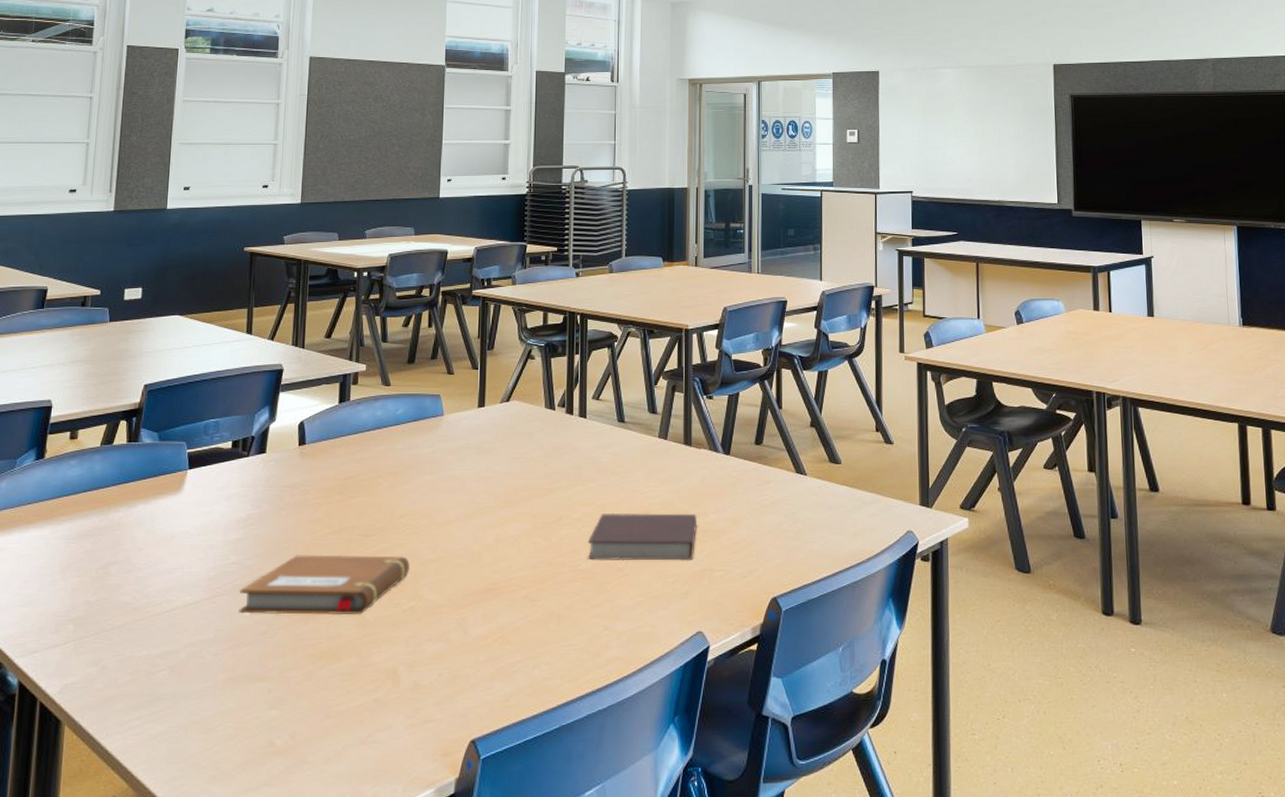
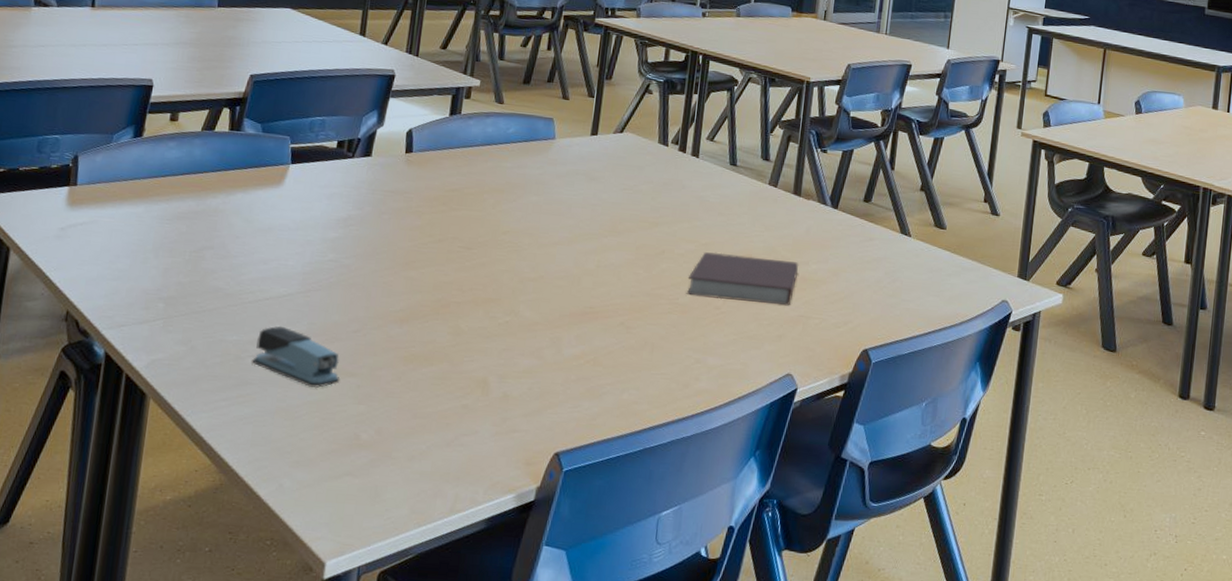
stapler: none [163,635,251,697] -> present [252,326,340,389]
notebook: present [239,554,411,616] -> none [333,259,510,324]

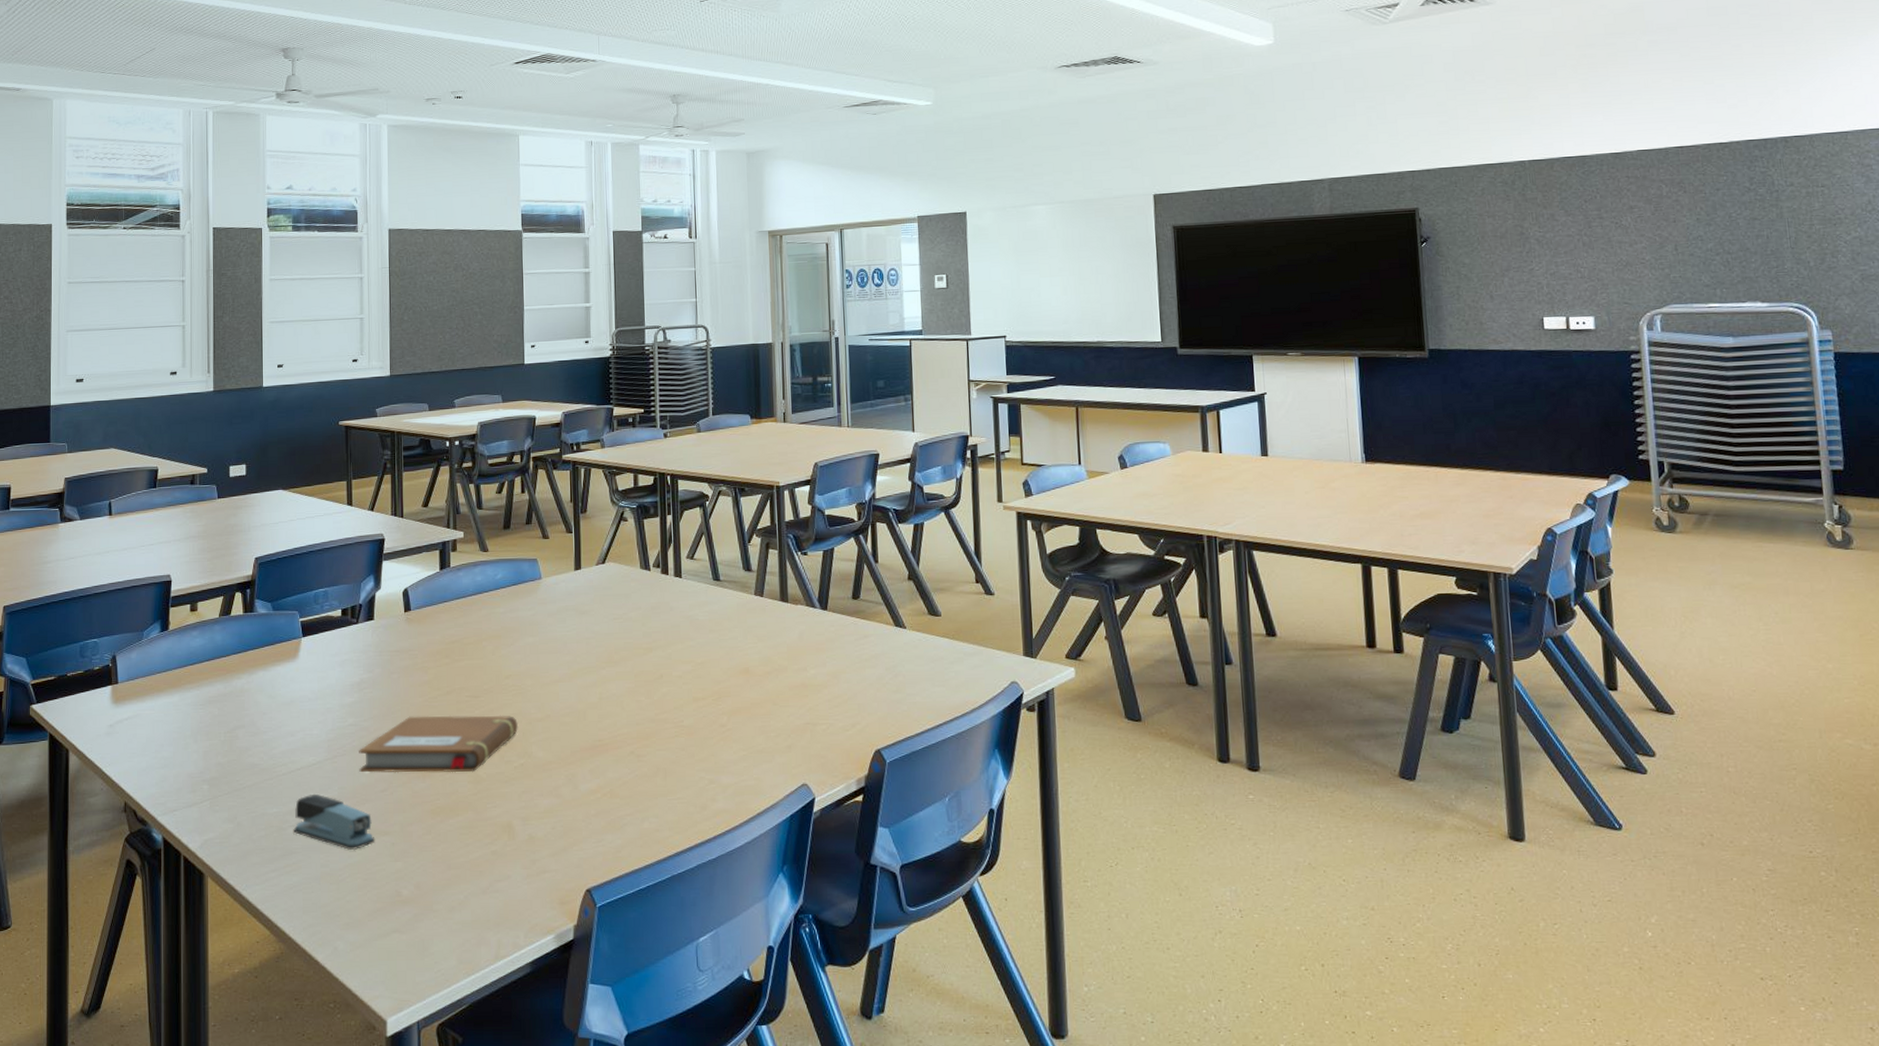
notebook: none [333,259,510,324] -> present [359,715,519,773]
notebook: present [686,252,799,306] -> none [689,669,798,717]

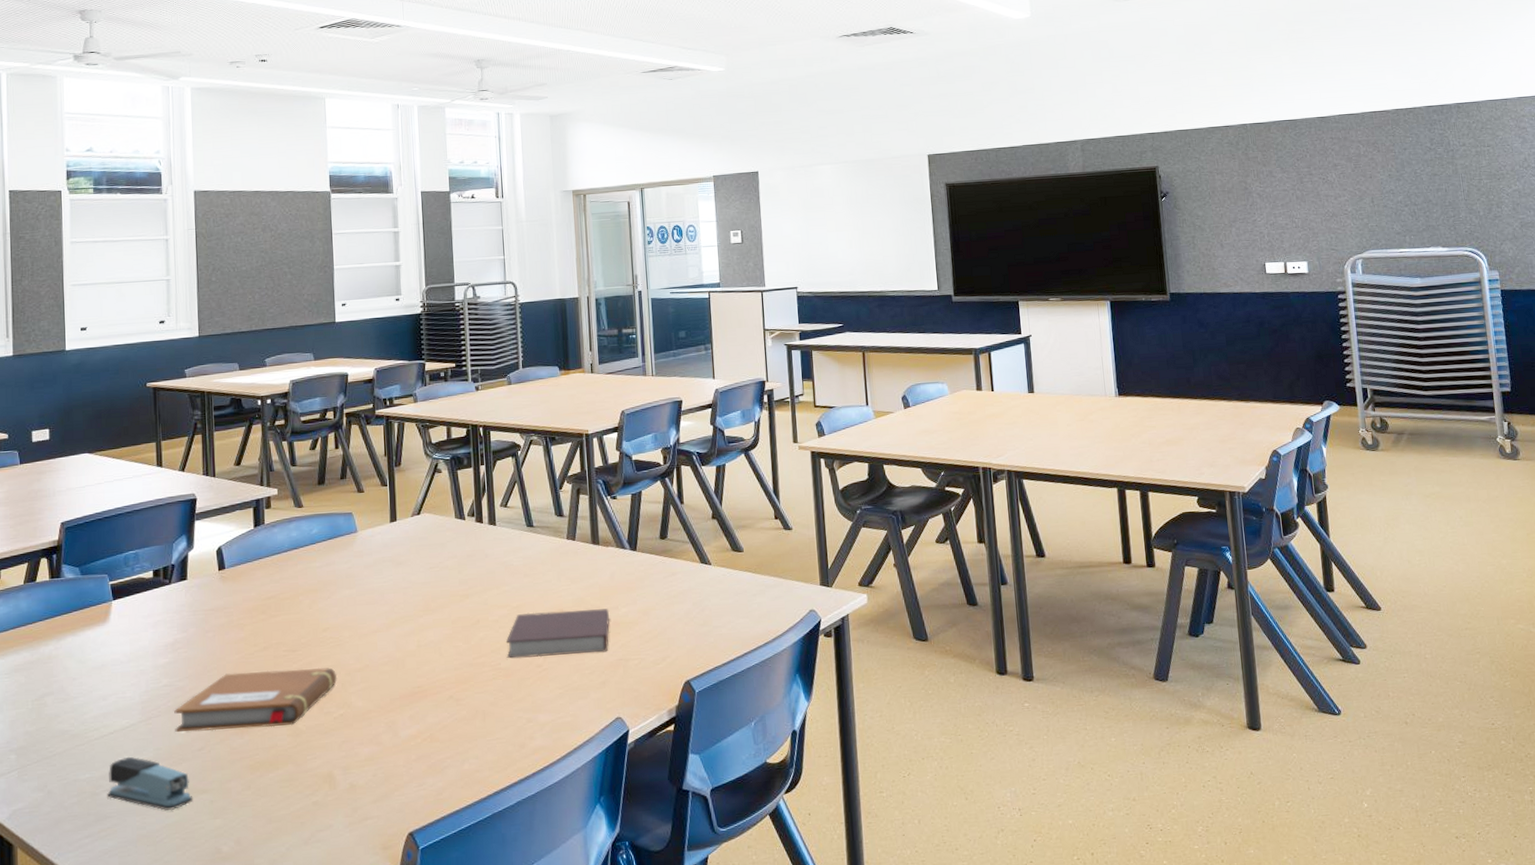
notebook: none [689,669,798,717] -> present [505,608,610,659]

